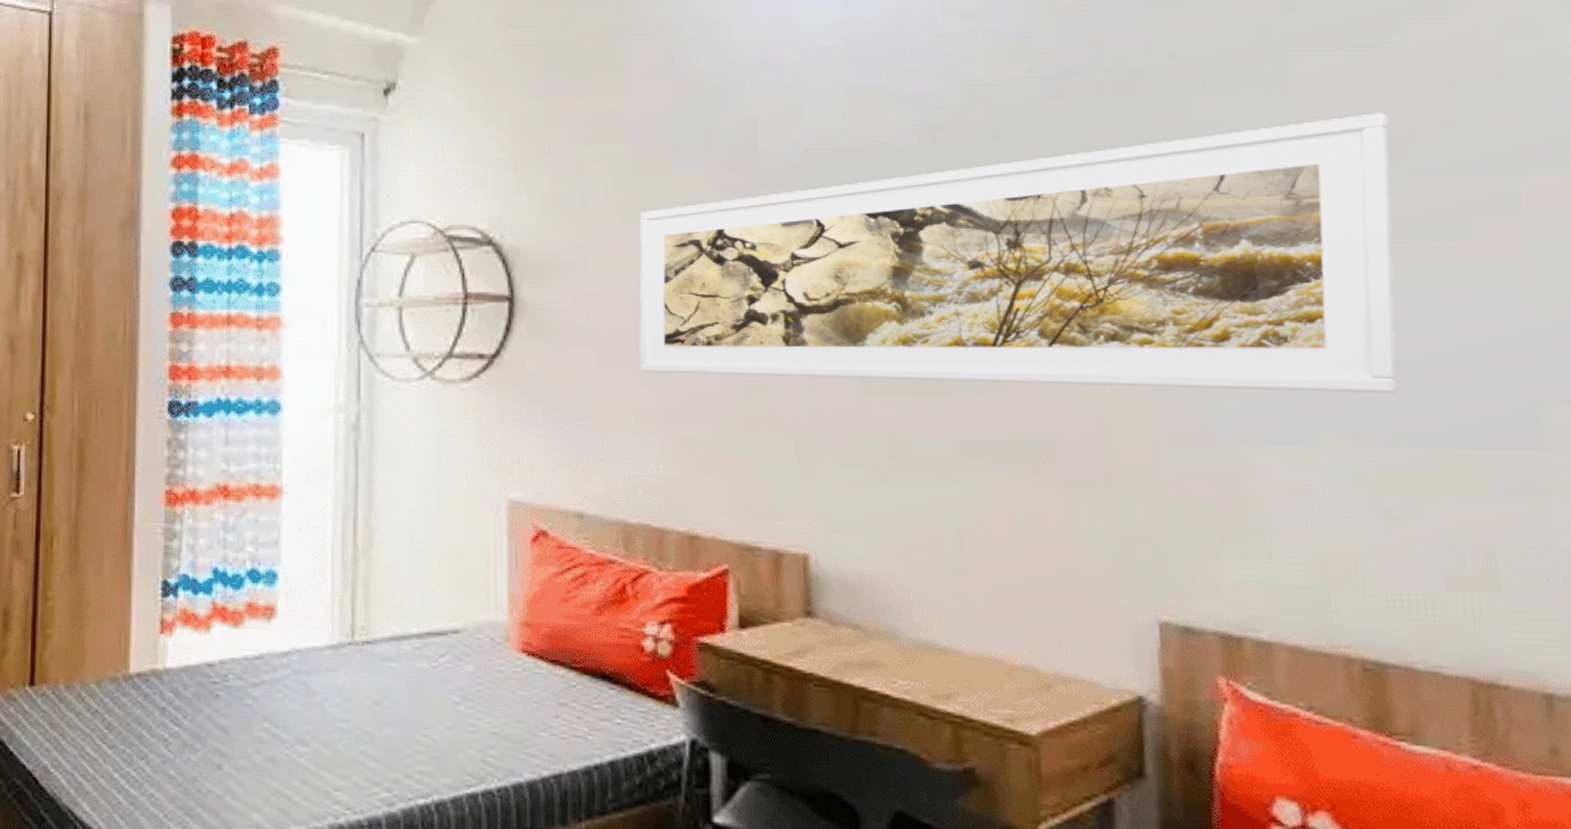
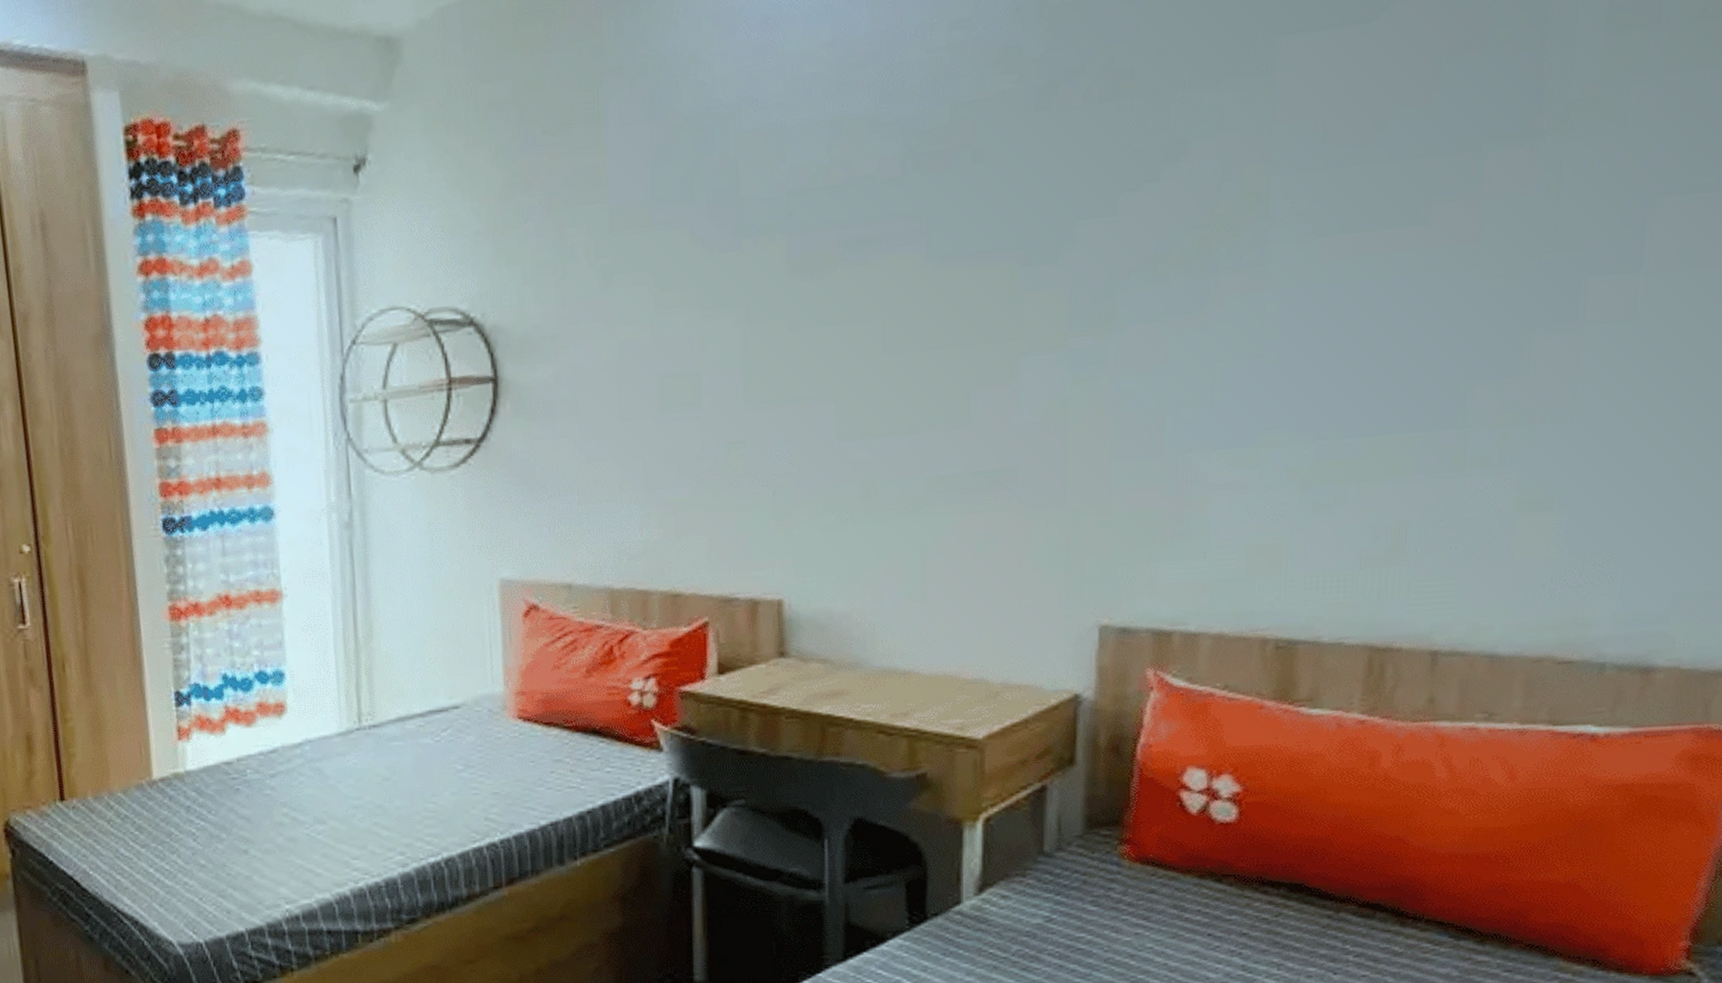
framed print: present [639,113,1398,393] -> none [621,95,1367,441]

